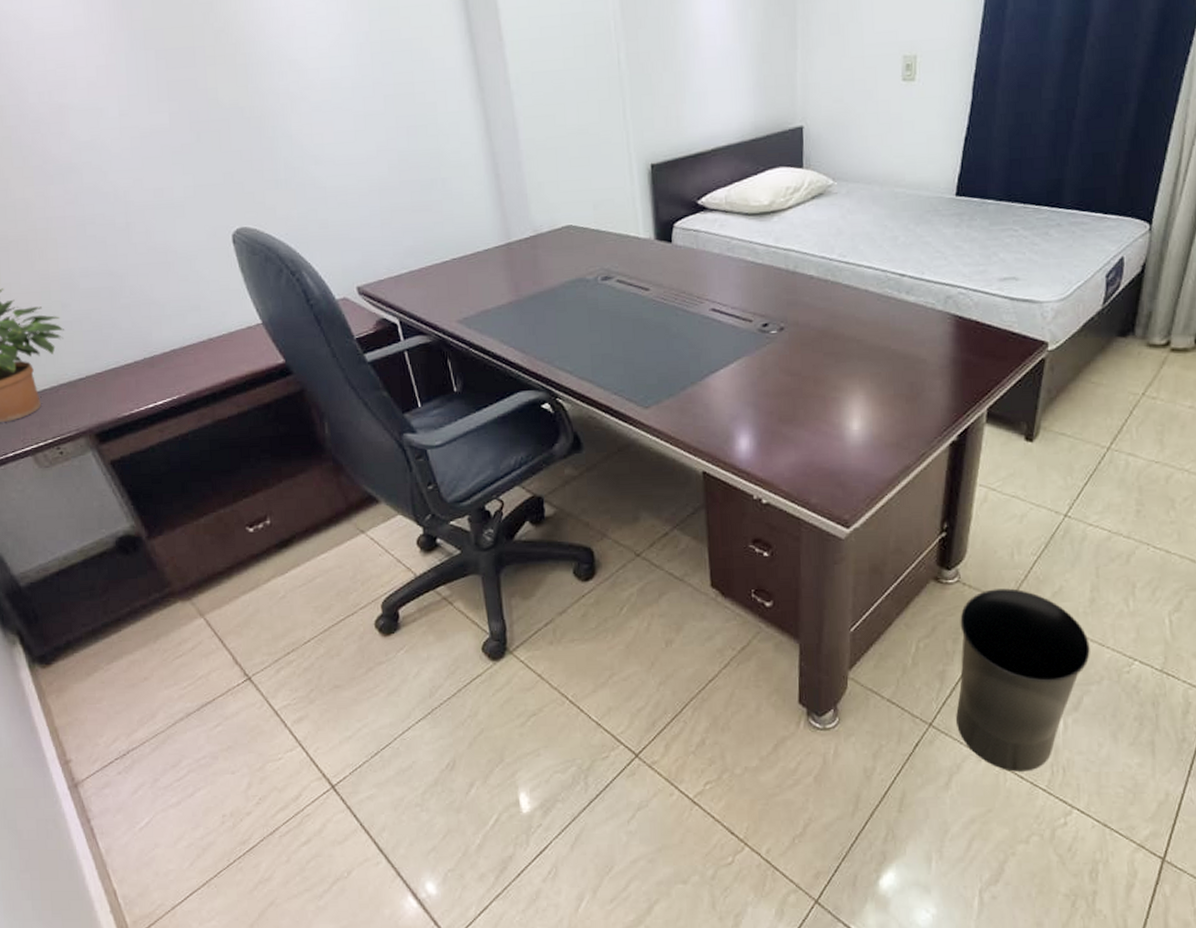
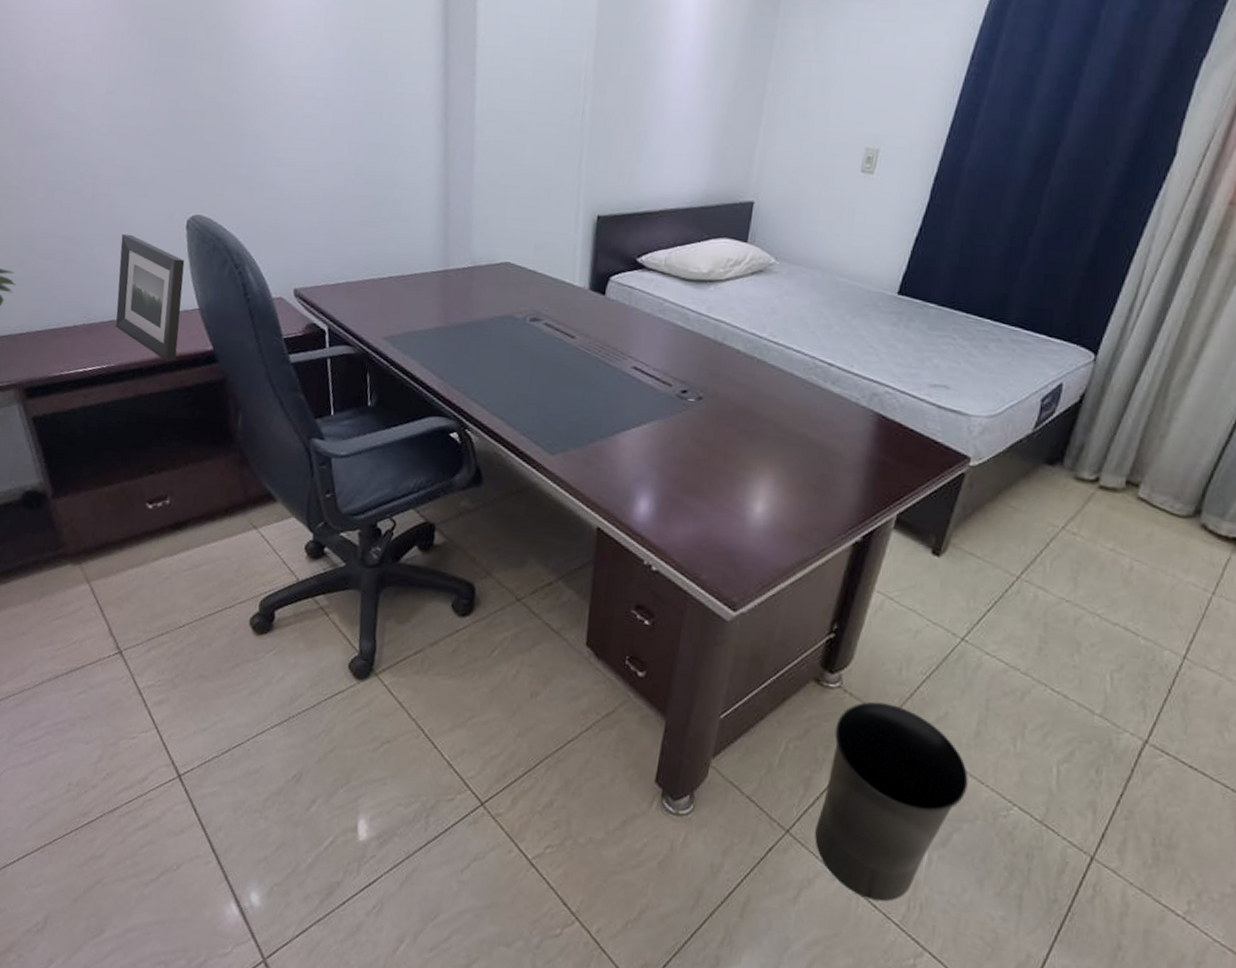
picture frame: none [166,258,248,382] -> present [115,233,185,362]

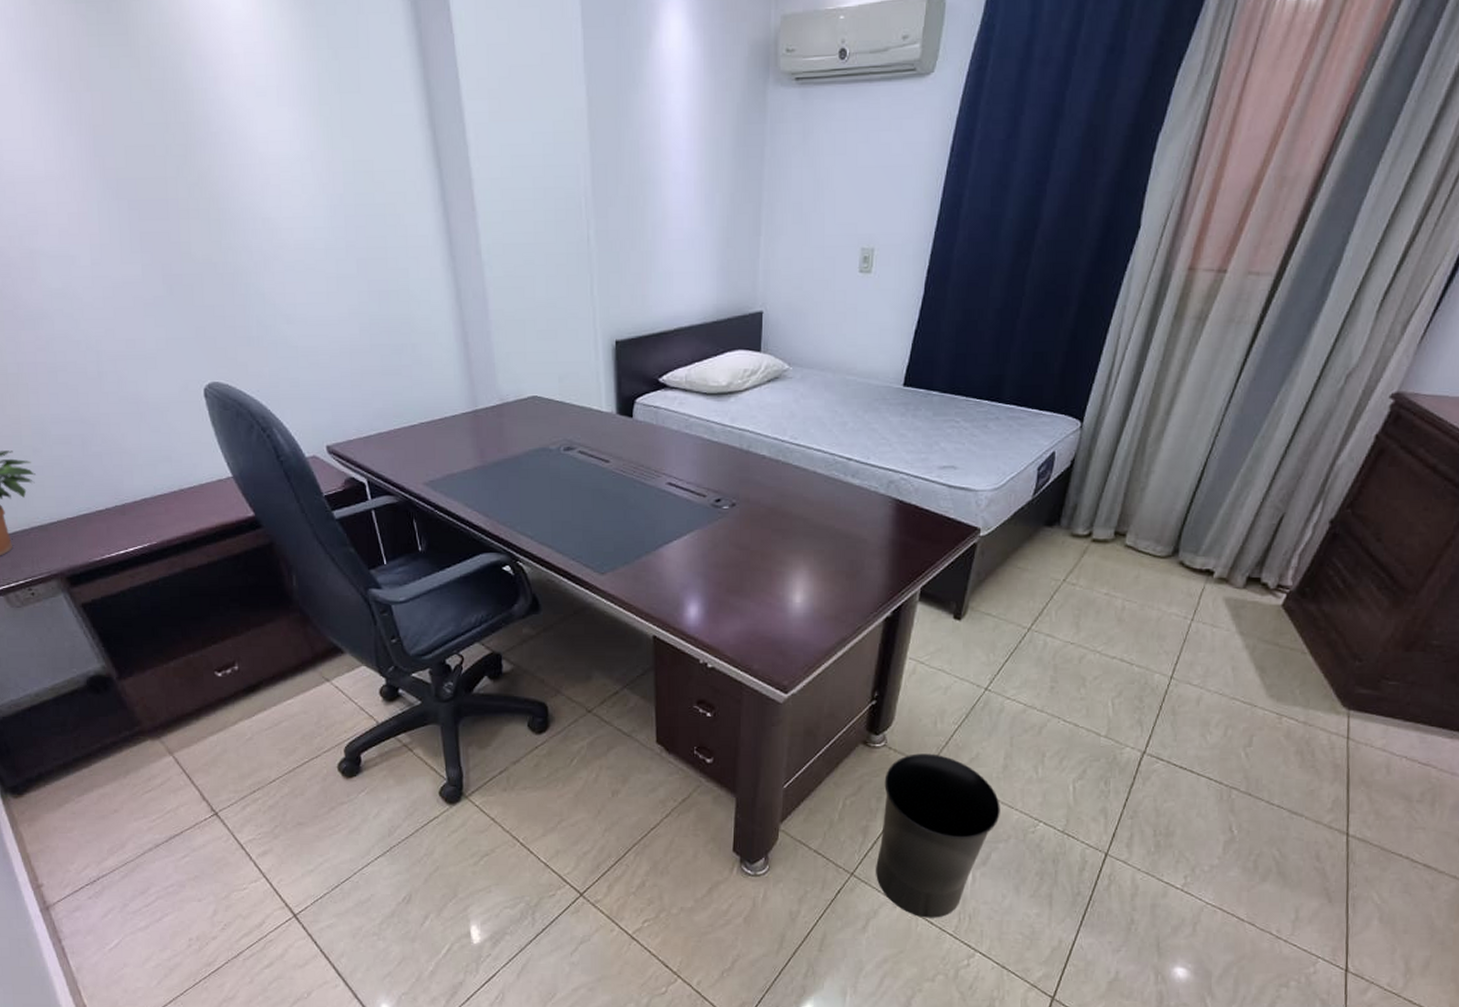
picture frame: present [115,233,185,362] -> none [138,409,218,533]

